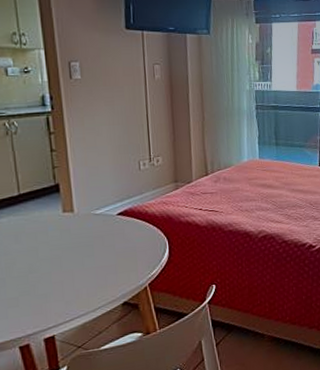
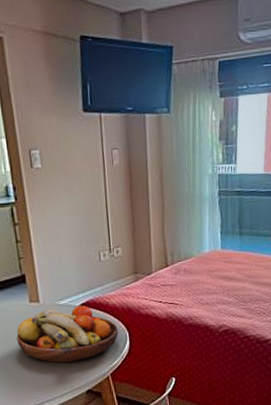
fruit bowl: none [47,214,158,275] -> present [16,305,119,363]

